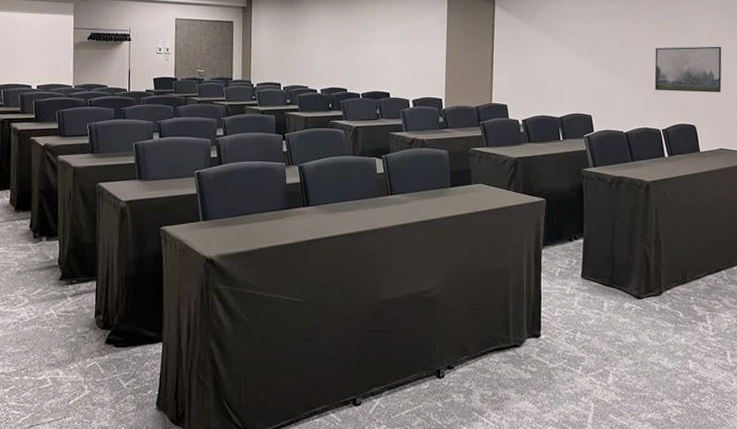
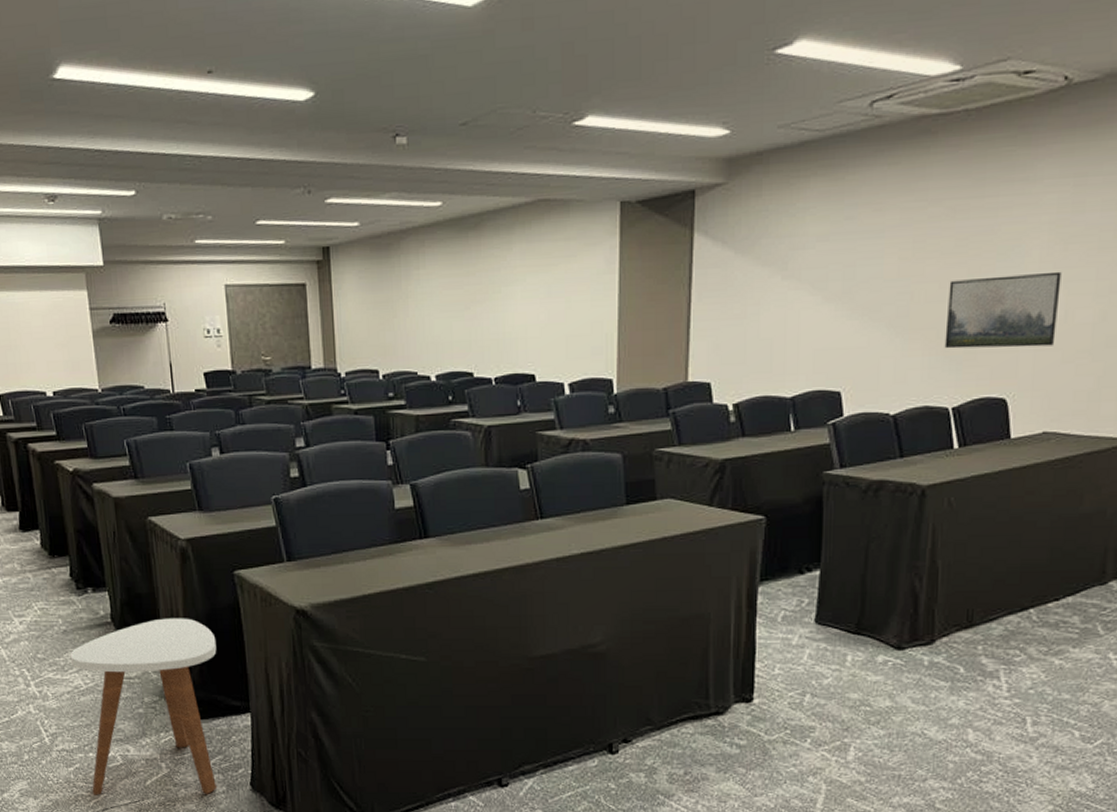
side table: none [20,263,141,414] -> present [70,618,217,795]

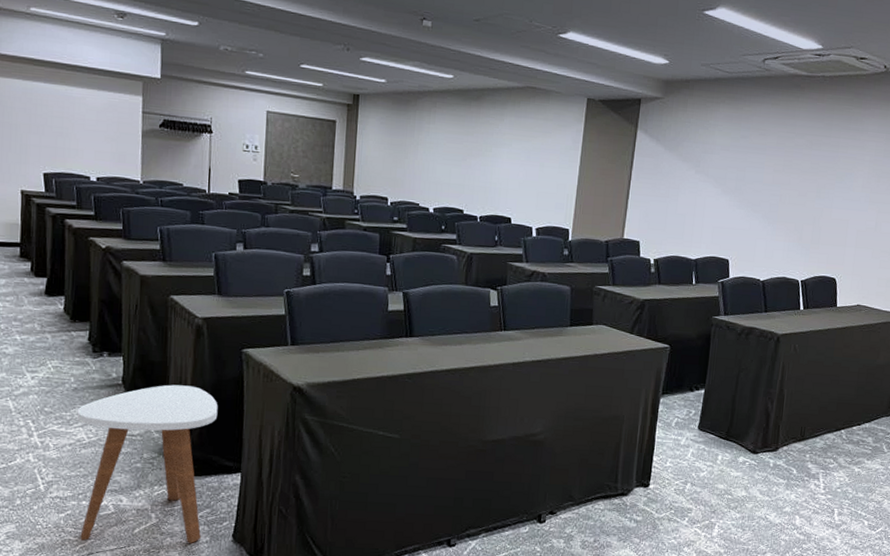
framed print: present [944,271,1062,349] -> none [799,191,875,246]

